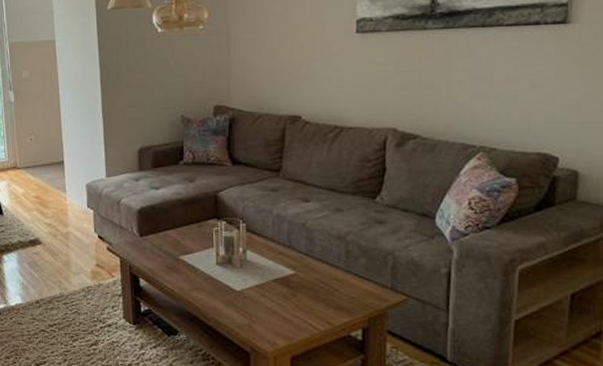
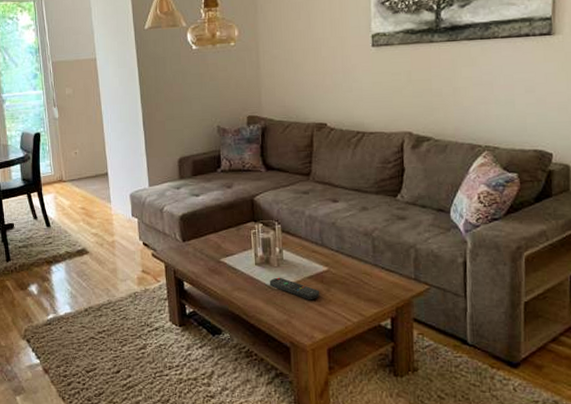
remote control: none [230,278,285,305] -> present [269,277,320,300]

